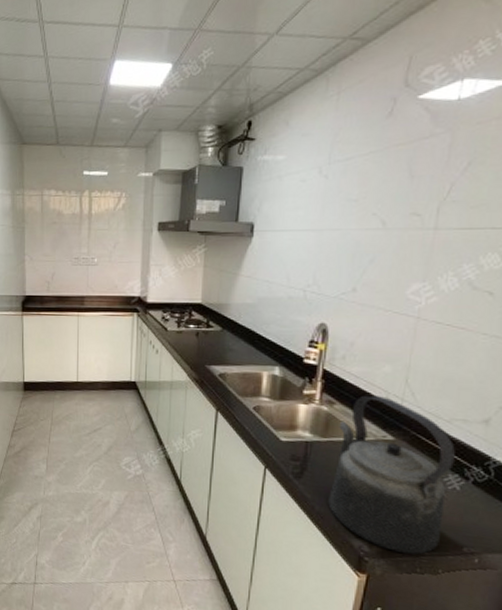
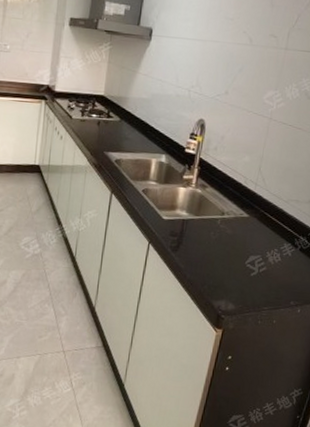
kettle: present [328,396,455,555] -> none [197,181,290,310]

